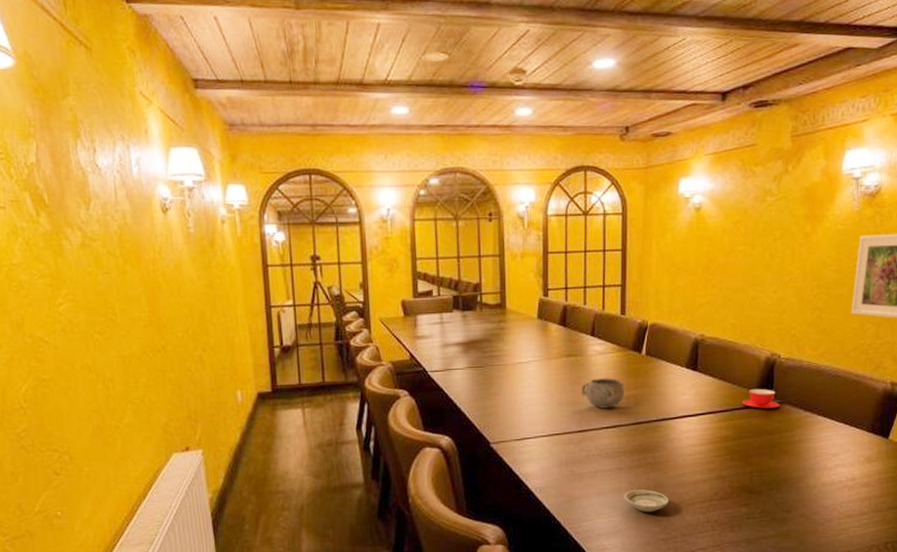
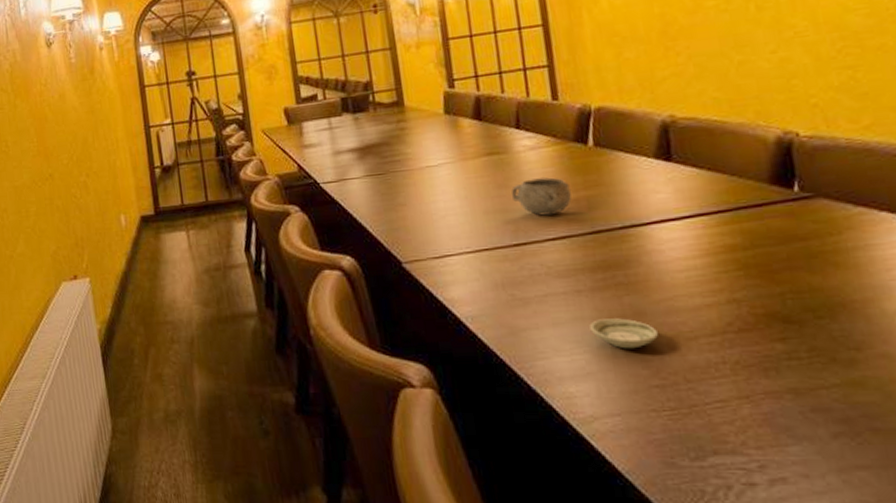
teacup: present [742,388,780,408] -> none [749,178,812,206]

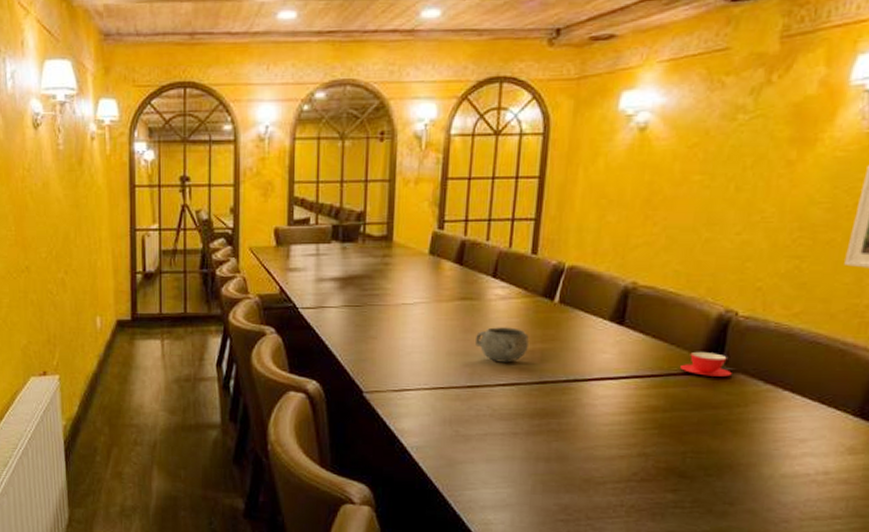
saucer: present [589,318,658,349] -> none [517,460,574,488]
teacup: none [749,178,812,206] -> present [680,351,732,377]

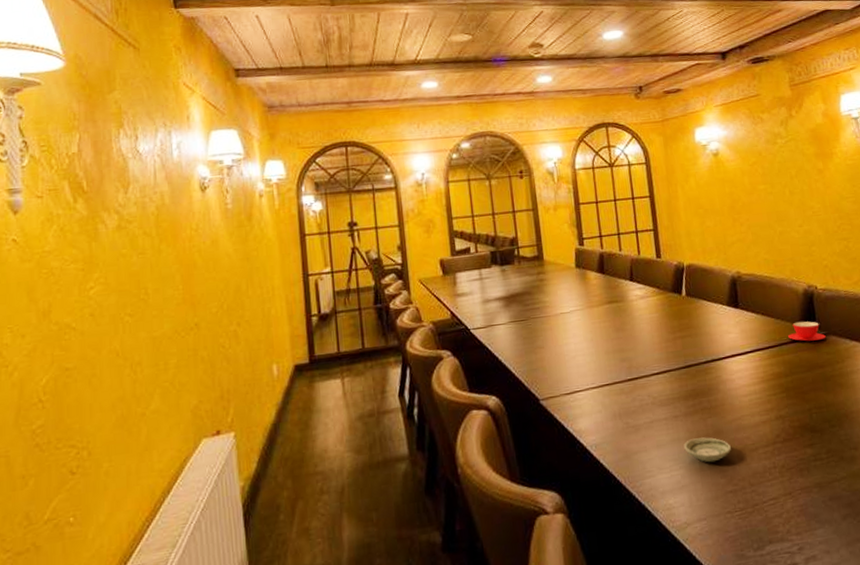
decorative bowl: present [476,327,529,363] -> none [627,321,671,354]
saucer: none [517,460,574,488] -> present [684,437,731,463]

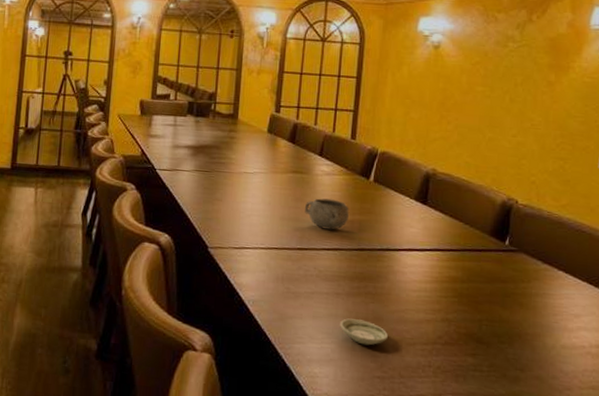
decorative bowl: none [627,321,671,354] -> present [305,198,349,230]
teacup: present [788,321,826,341] -> none [474,231,516,255]

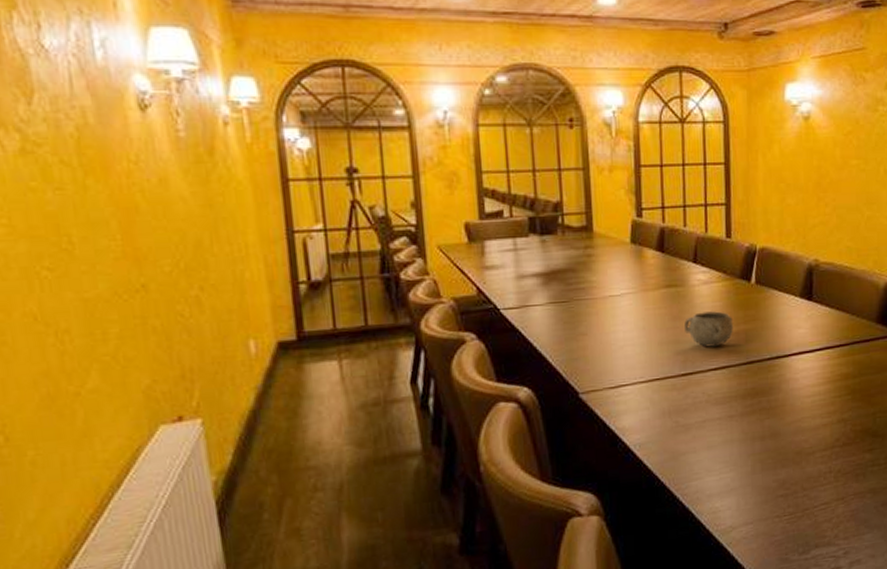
saucer: present [340,318,388,346] -> none [737,439,787,466]

